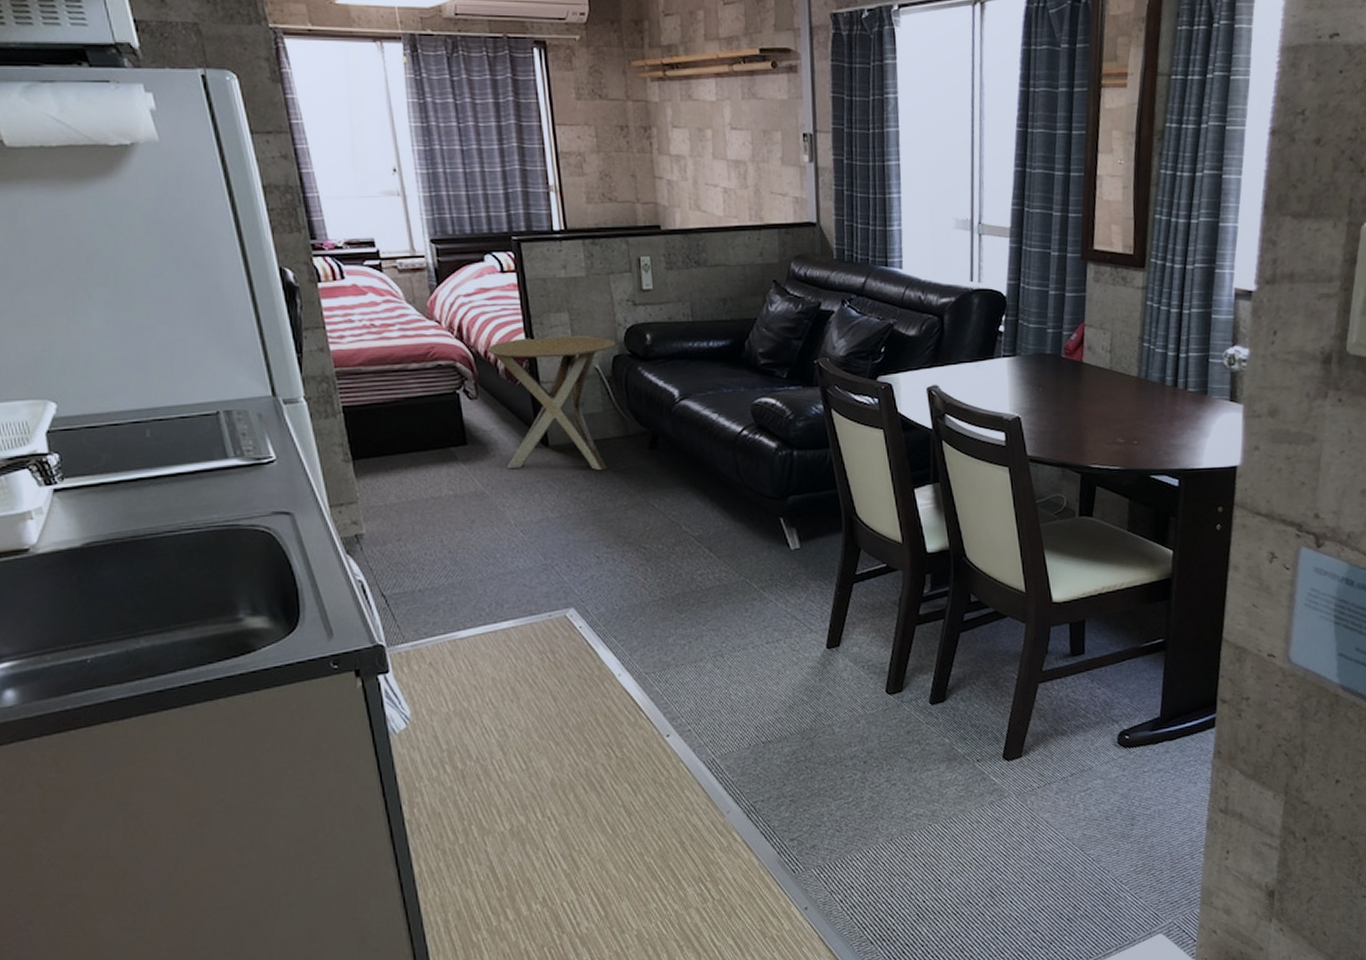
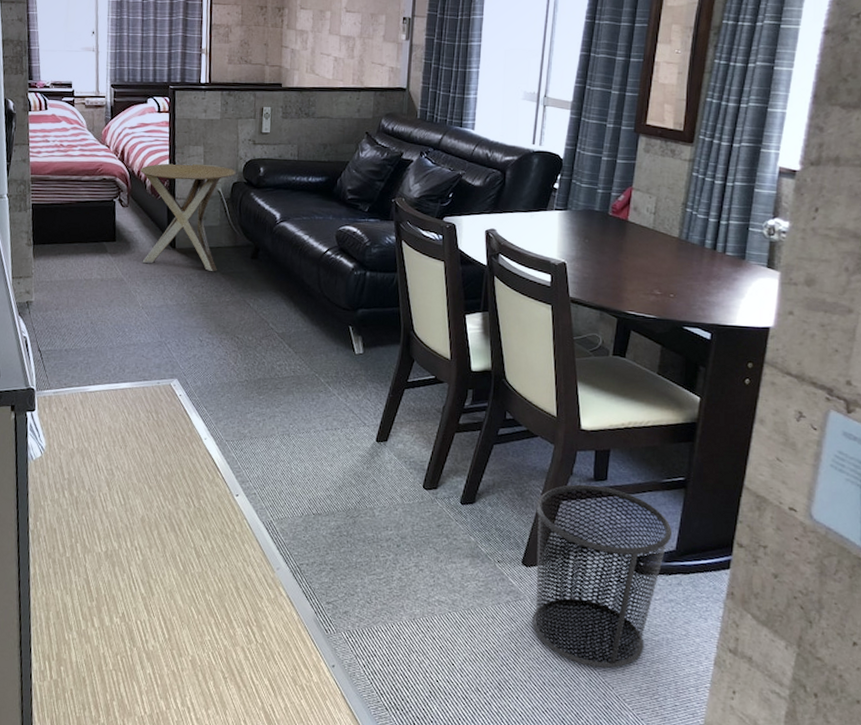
waste bin: none [1012,661,1156,855] -> present [532,484,673,669]

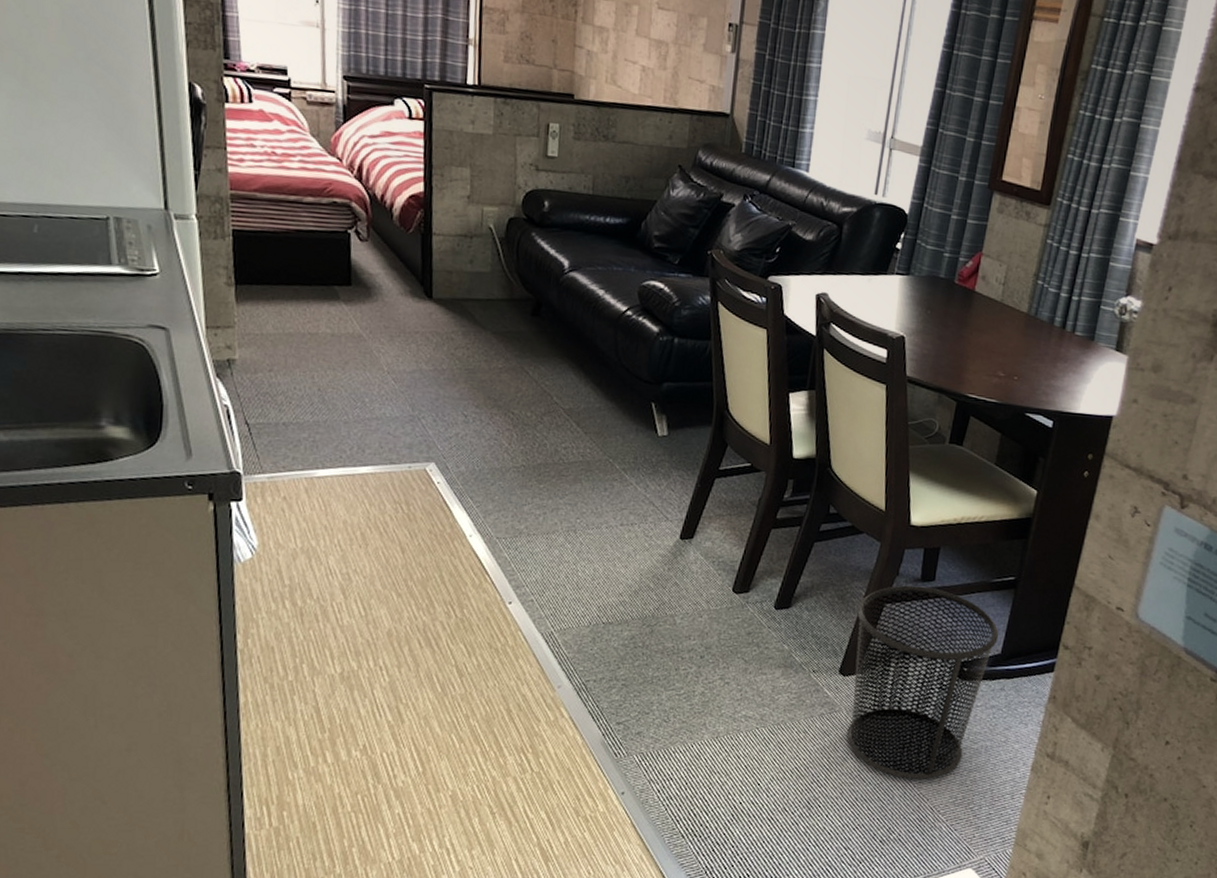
side table: present [140,163,237,271] -> none [385,187,515,330]

